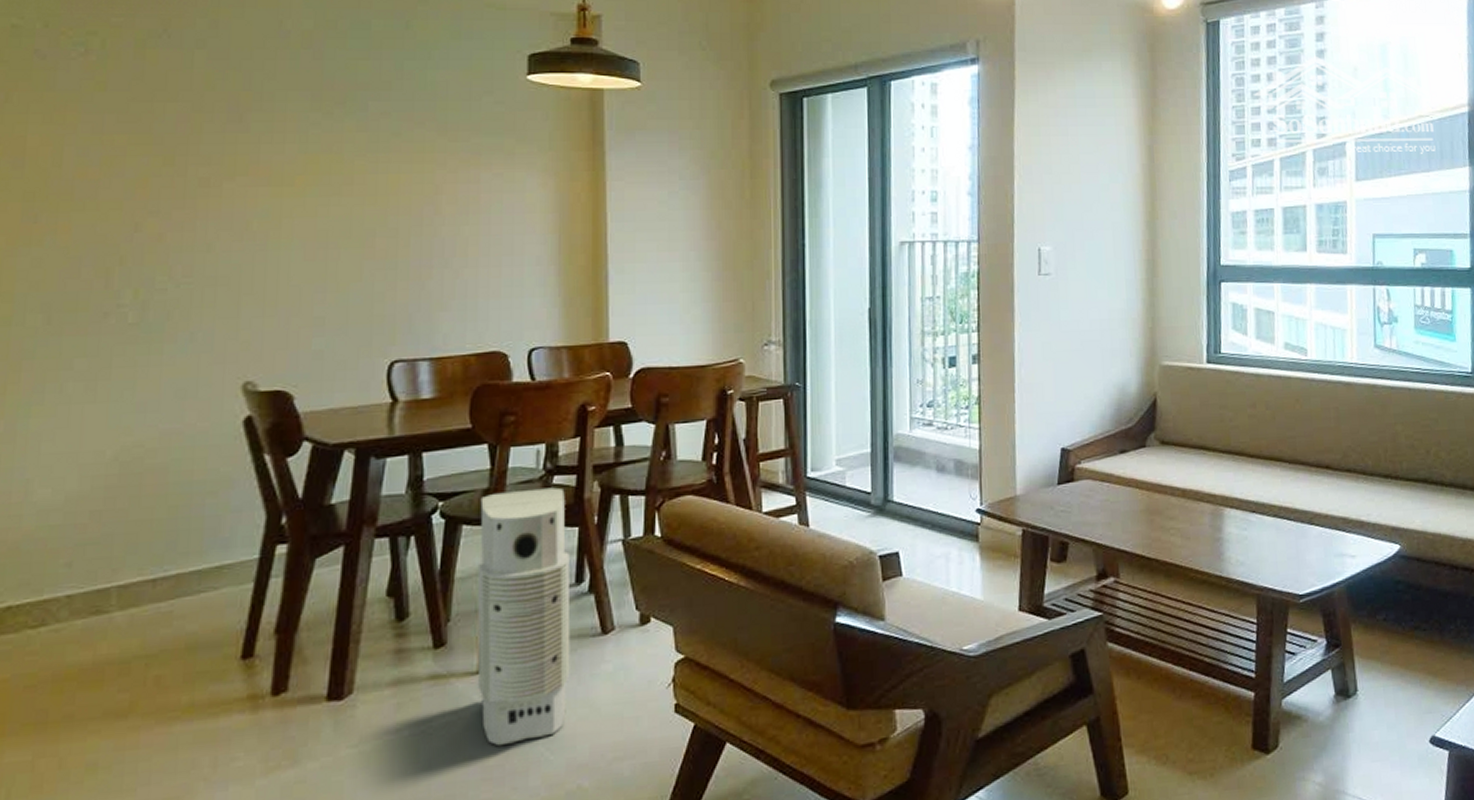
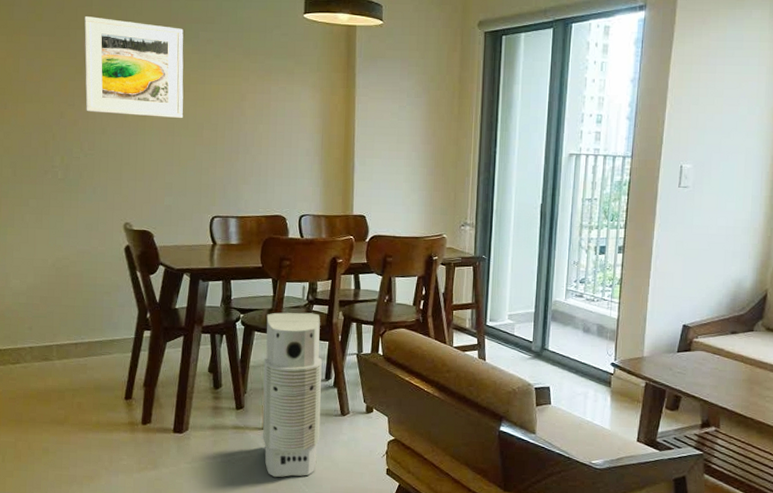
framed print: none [178,84,344,224] -> present [84,16,184,119]

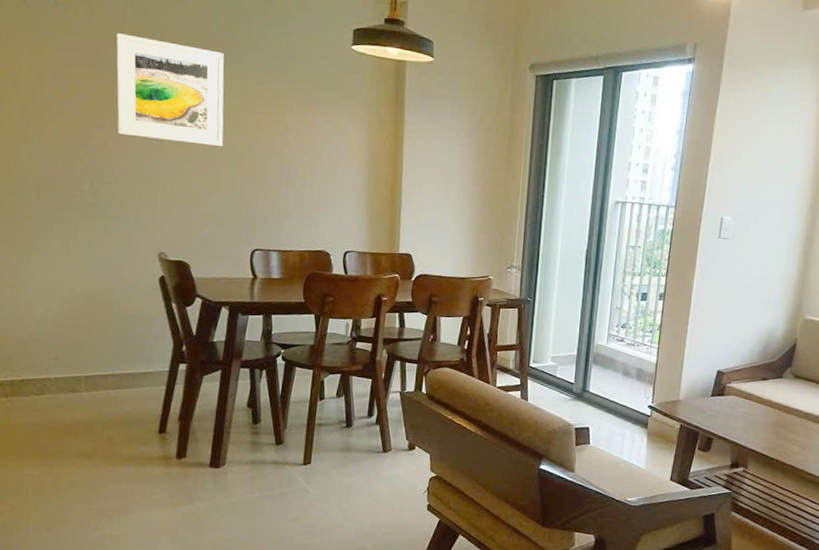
air purifier: present [262,312,322,478] -> none [302,348,365,513]

